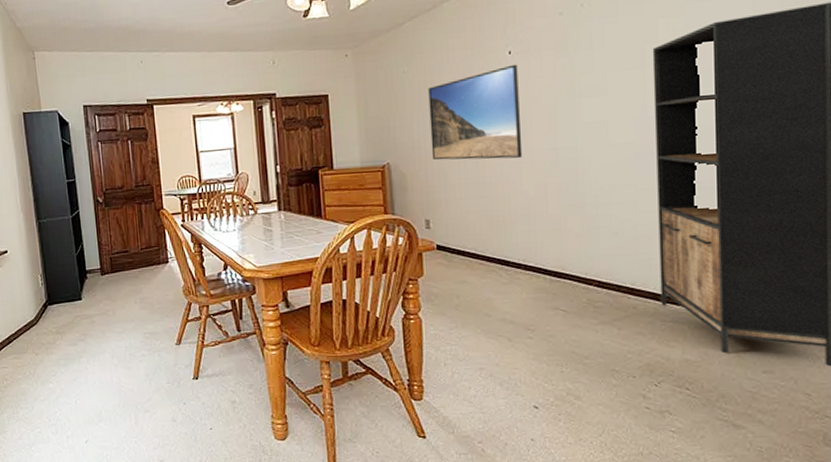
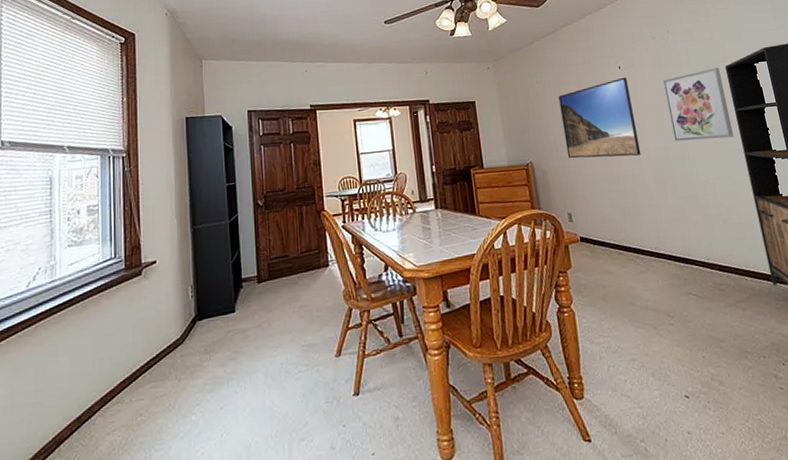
wall art: none [565,49,648,142] -> present [663,67,735,142]

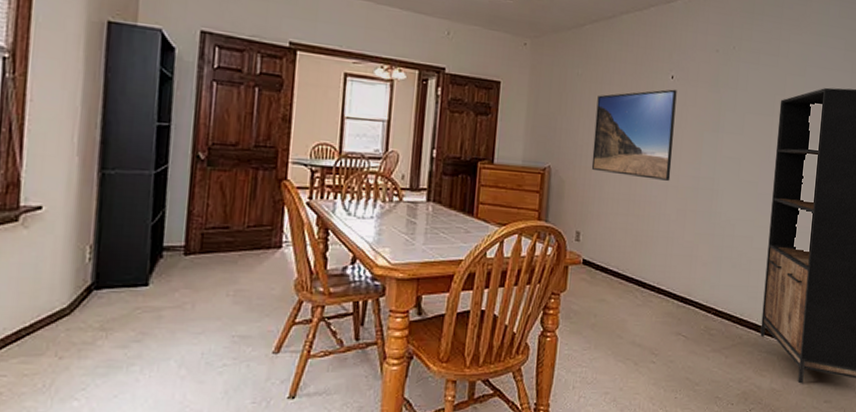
wall art: present [663,67,735,142] -> none [708,99,775,180]

